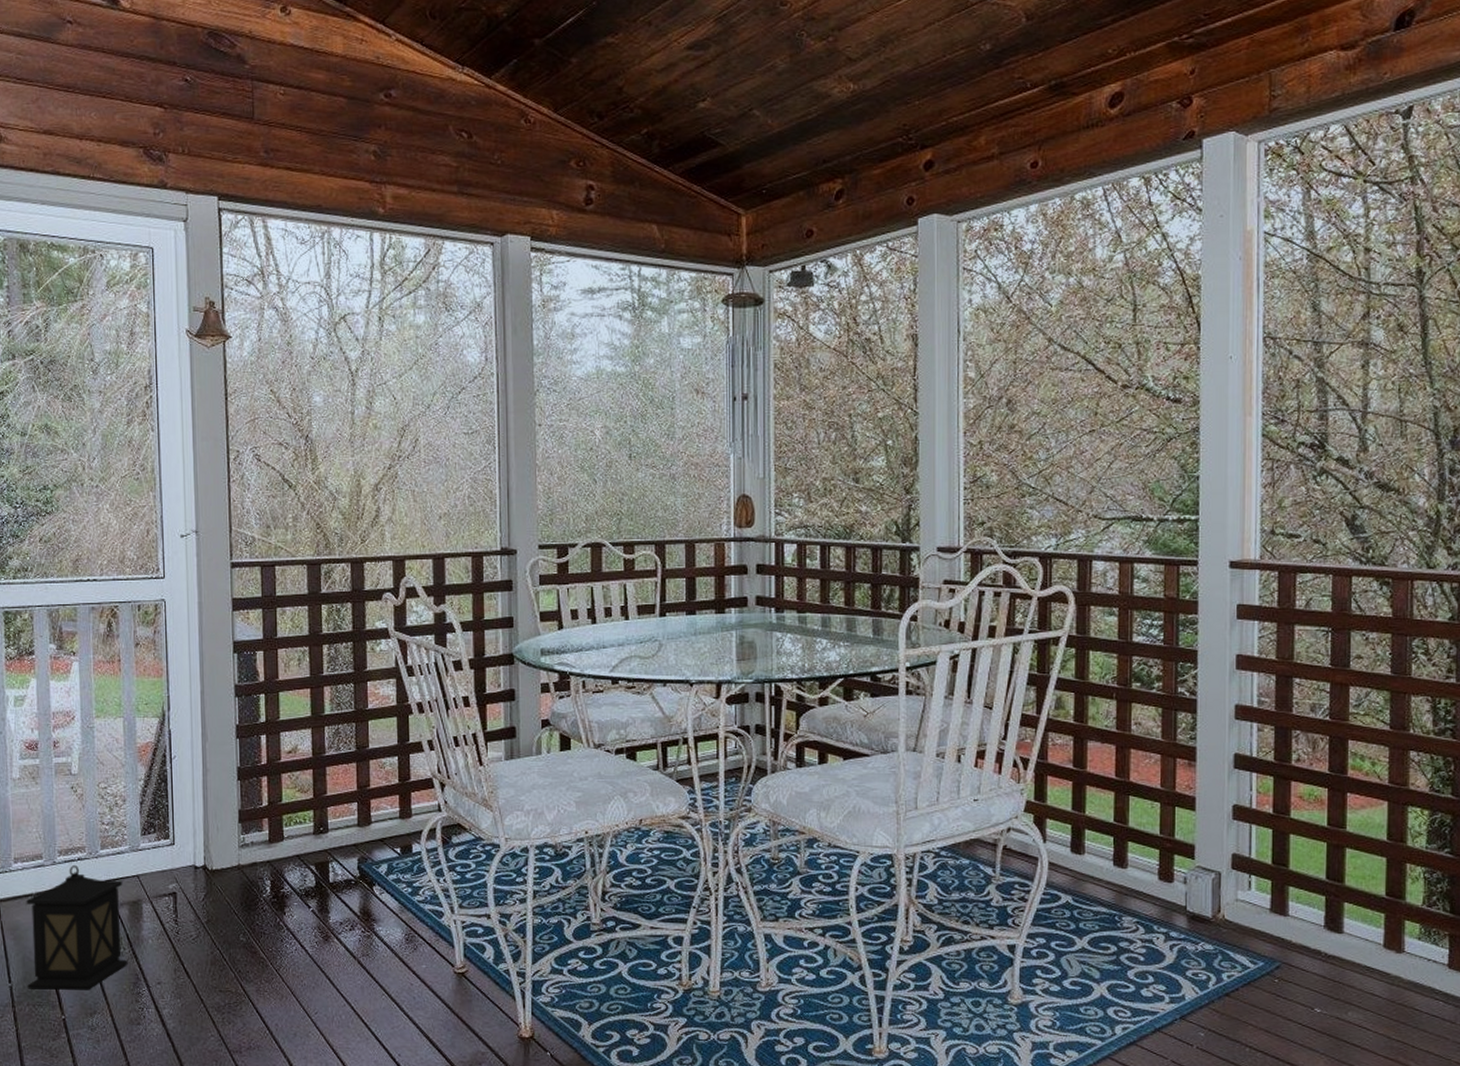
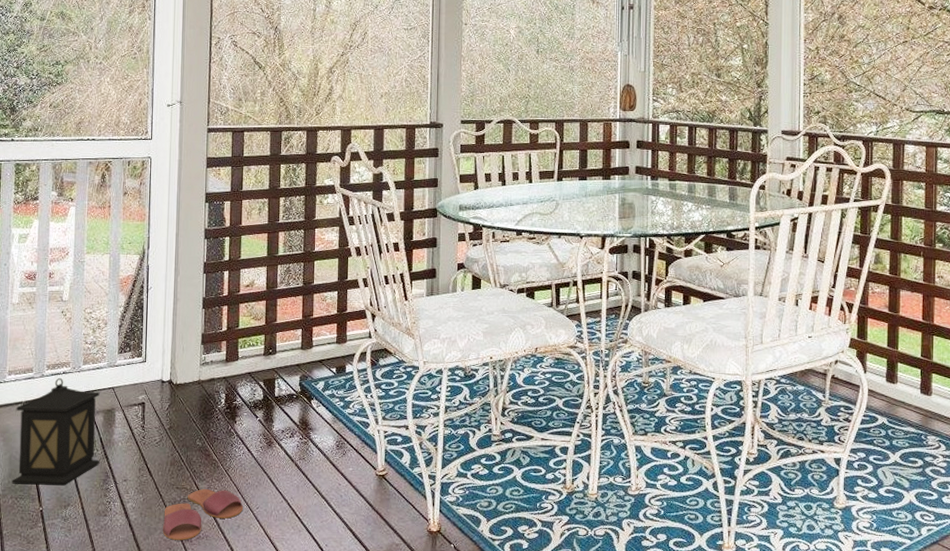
slippers: none [206,991,300,1051] -> present [162,488,244,540]

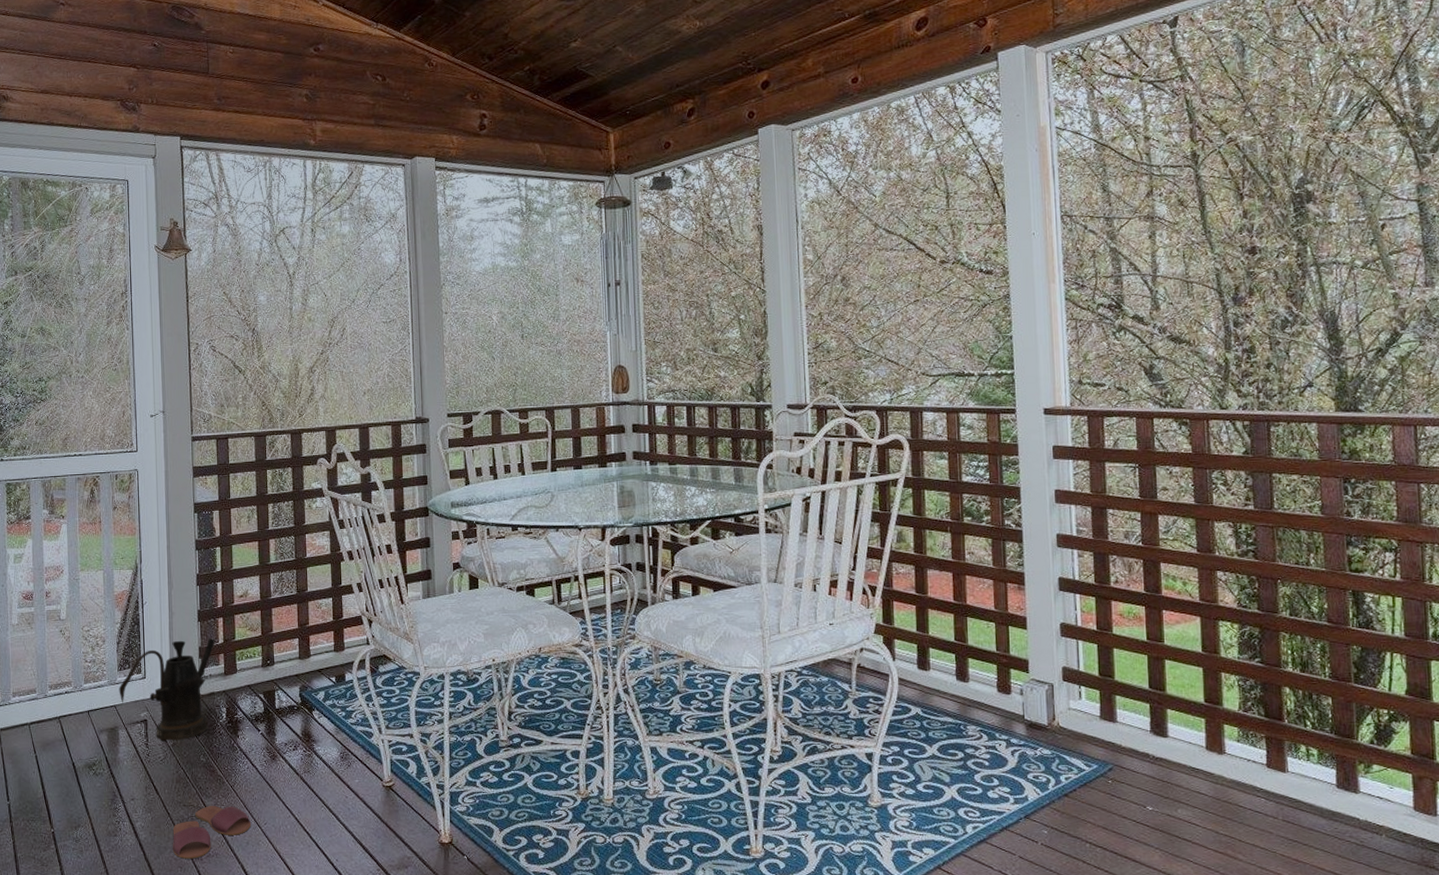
lantern: present [12,378,100,486] -> none [22,698,107,807]
watering can: none [118,326,219,425] -> present [119,639,216,742]

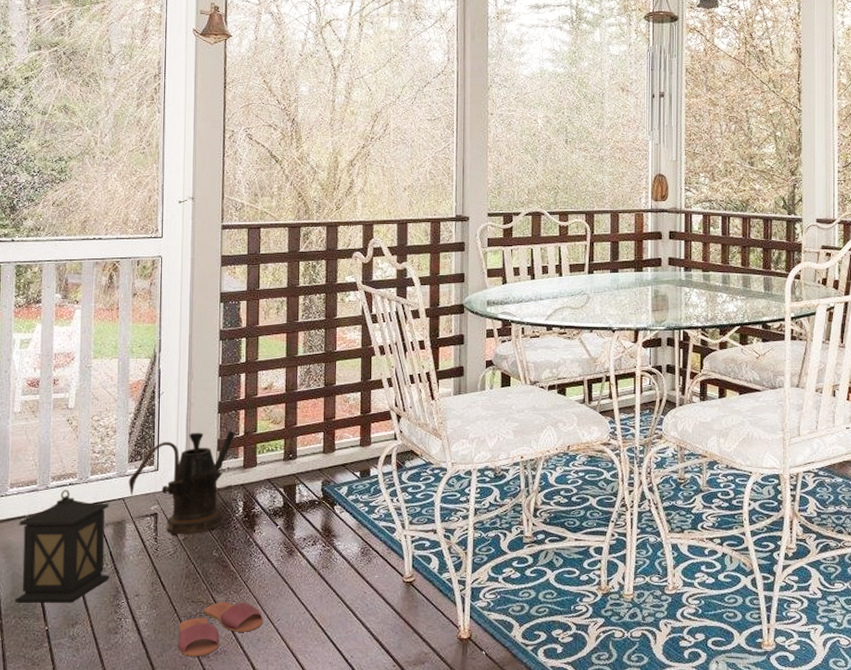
lantern: none [22,698,107,807] -> present [15,490,110,603]

